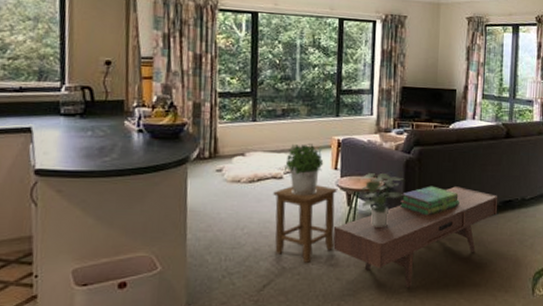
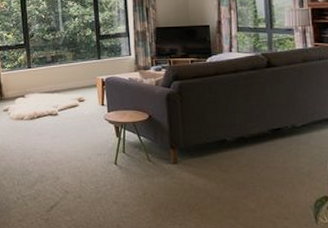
stool: present [273,185,337,263] -> none [51,120,108,188]
potted plant: present [283,144,324,196] -> none [57,84,92,129]
coffee table: present [333,186,498,288] -> none [106,116,267,213]
potted plant: present [360,173,406,227] -> none [126,107,171,156]
stack of books: present [399,186,460,216] -> none [165,117,225,145]

